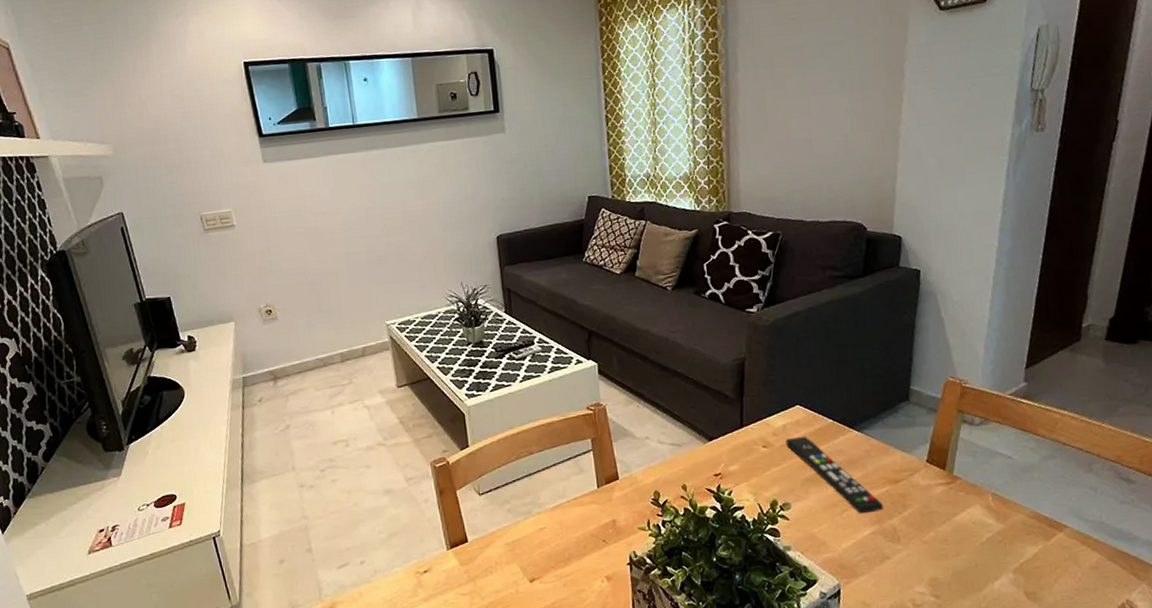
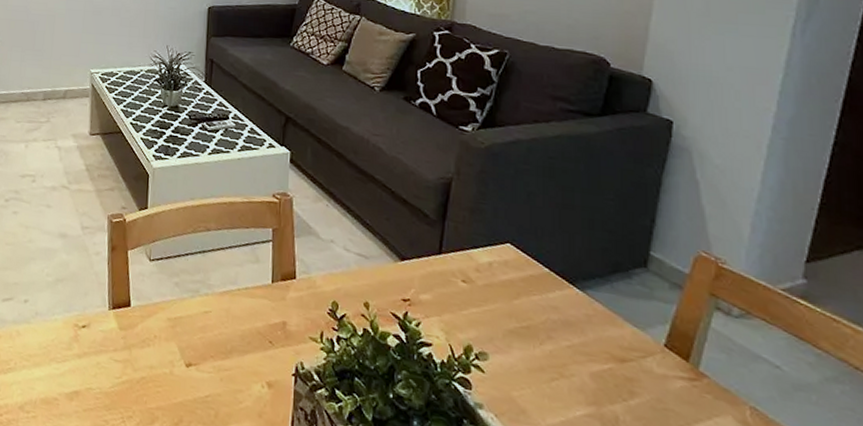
remote control: present [786,436,883,514] -> none [490,278,603,391]

